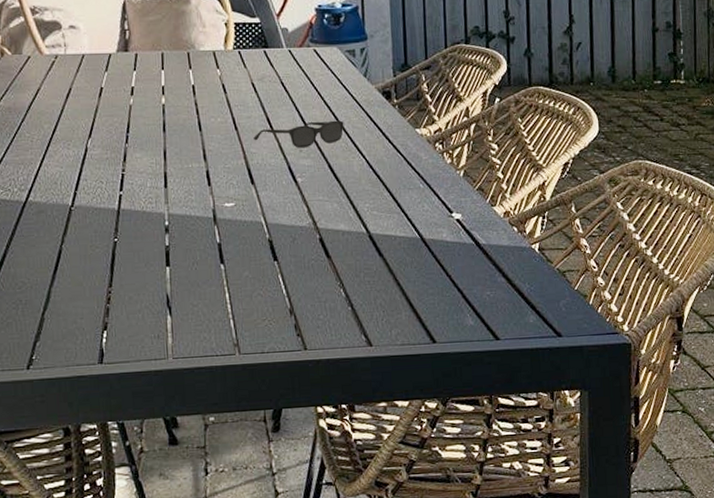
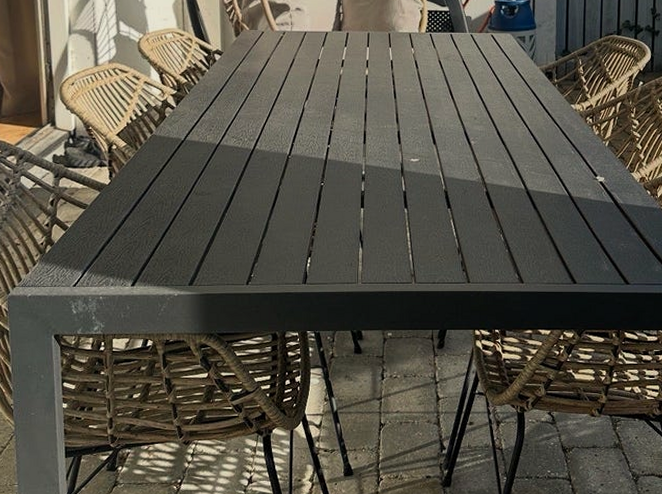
sunglasses: present [253,120,344,148] -> none [438,94,512,116]

